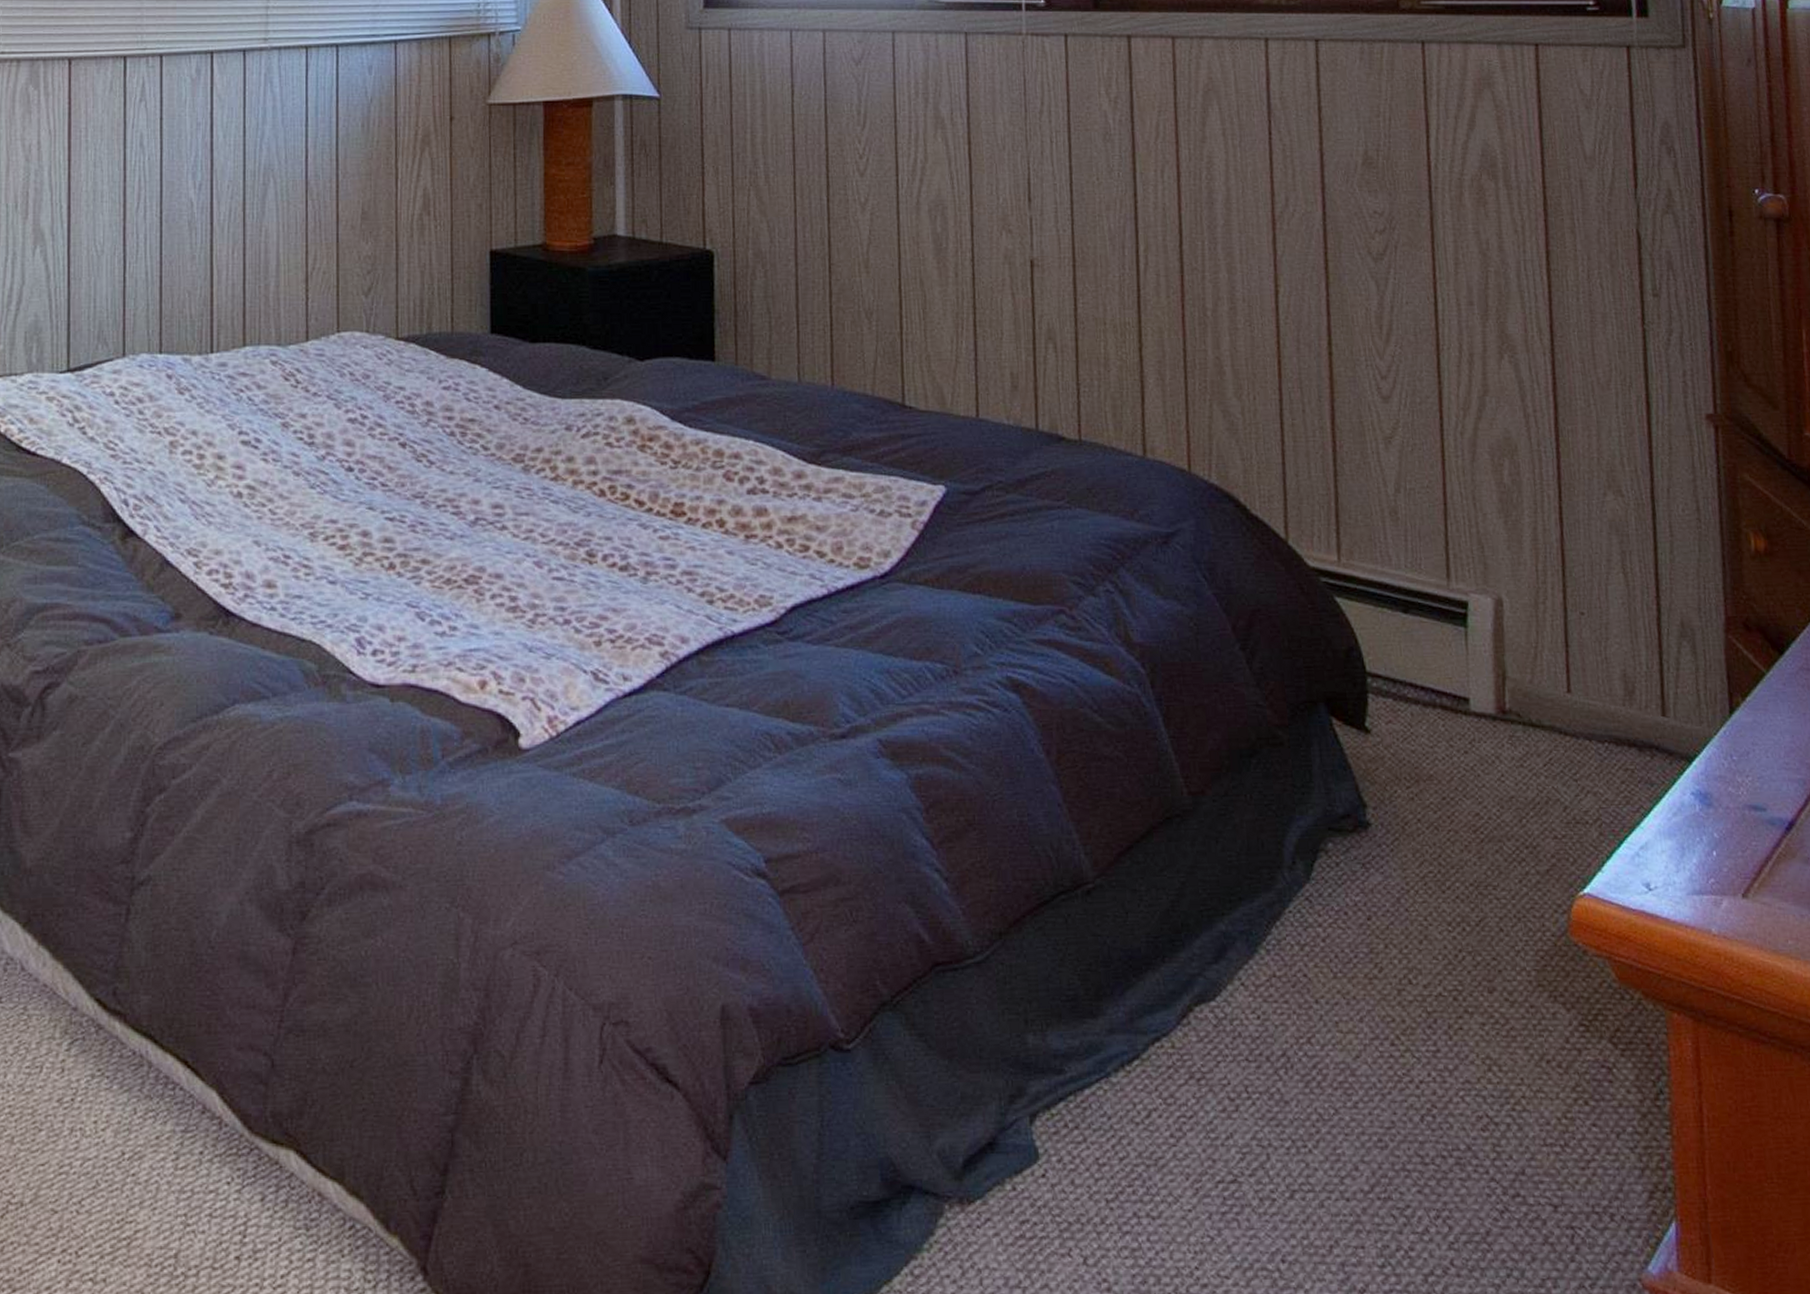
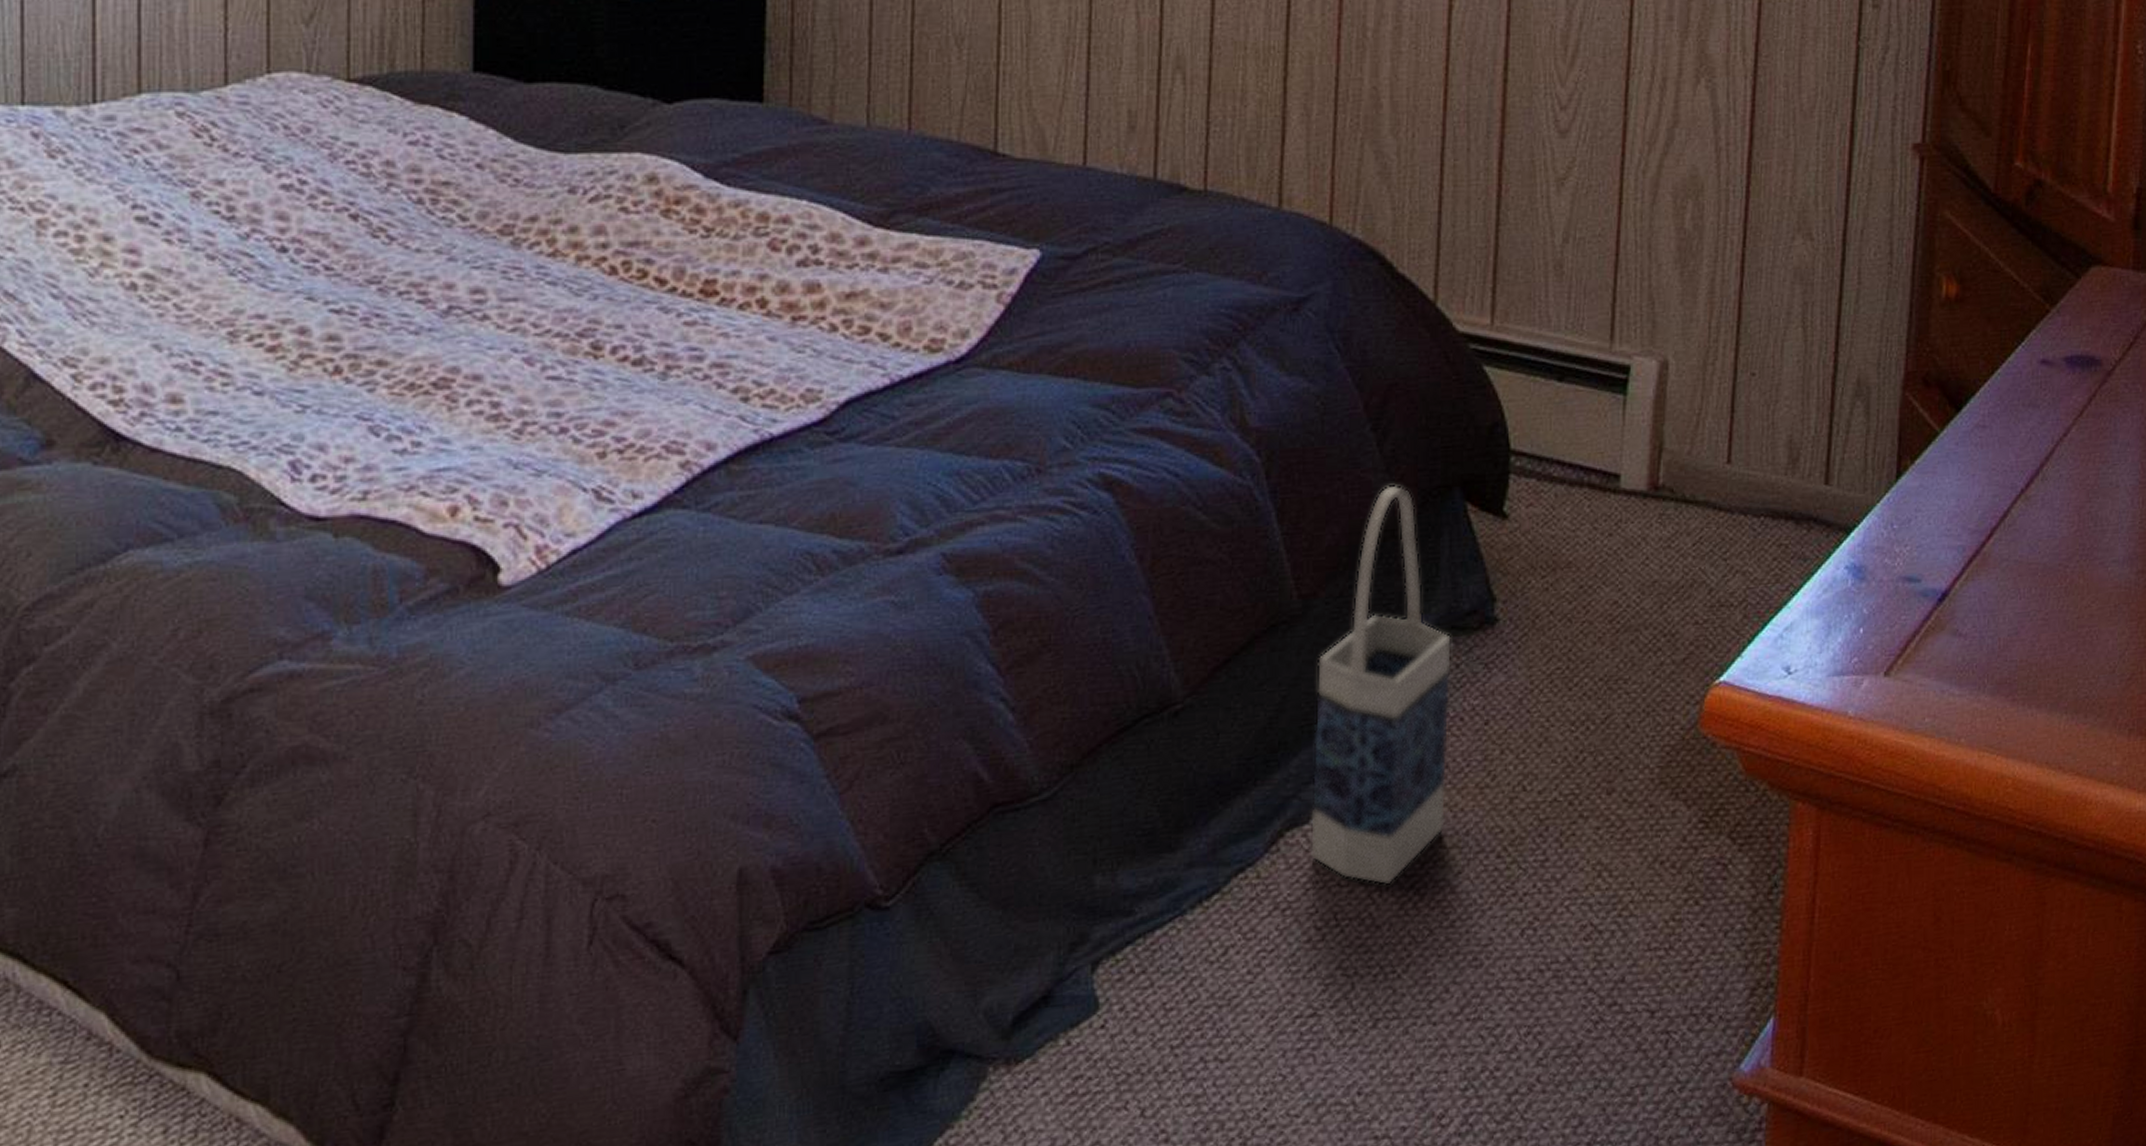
bag: none [1210,698,1340,1064] -> present [1310,485,1453,886]

